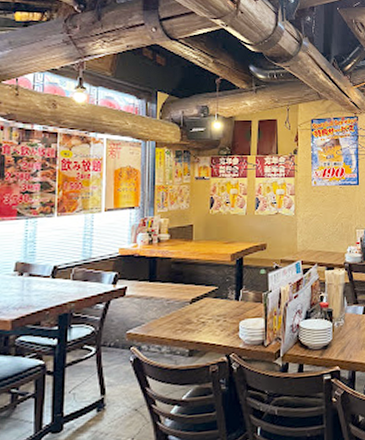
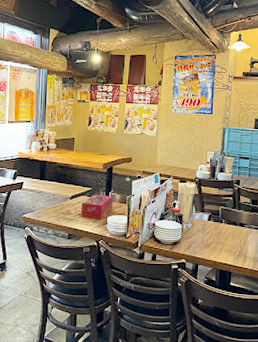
tissue box: none [204,294,246,327] -> present [80,194,114,220]

